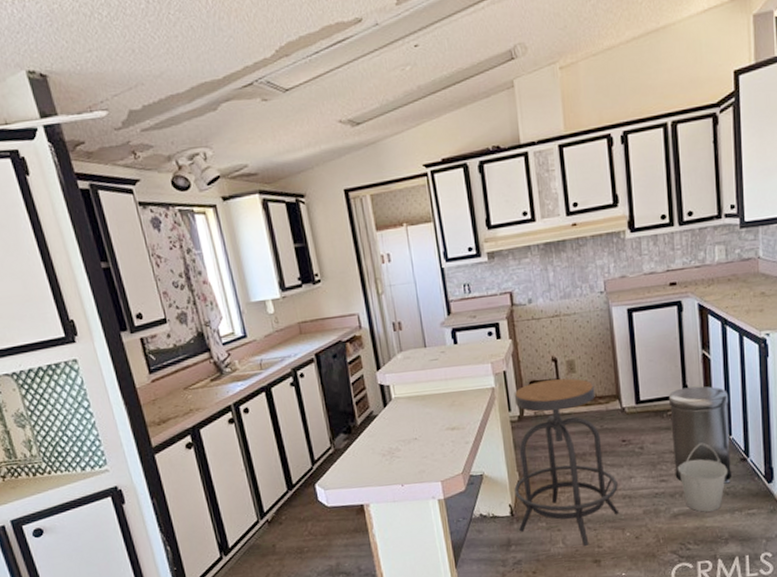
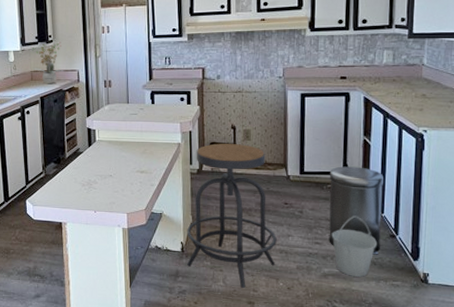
potted plant: none [293,280,342,337] -> present [30,41,65,84]

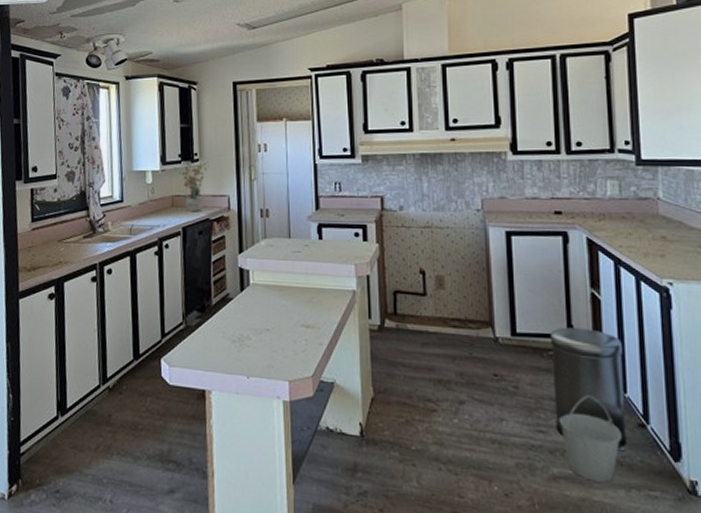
bar stool: present [187,144,277,289] -> none [367,292,487,493]

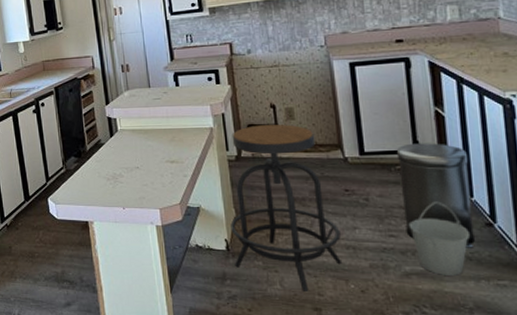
potted plant: present [172,160,214,212] -> none [40,27,79,74]
bar stool: none [367,292,487,493] -> present [230,124,343,293]

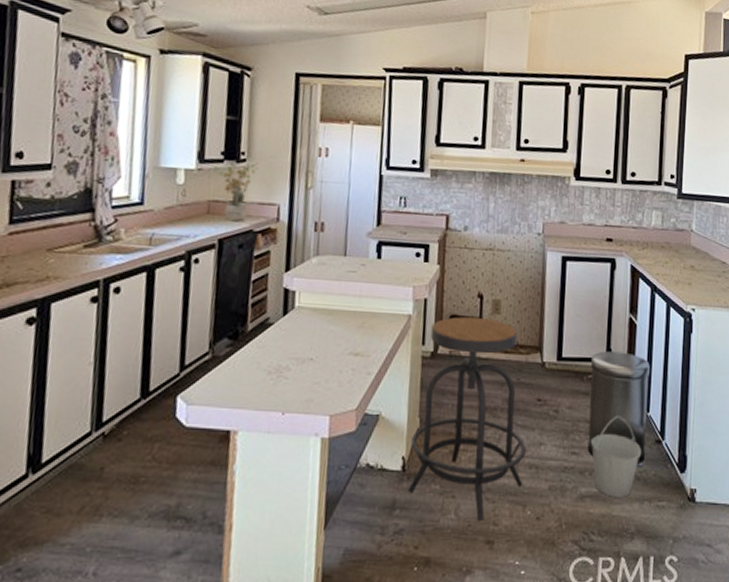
potted plant: none [40,27,79,74] -> present [211,161,260,222]

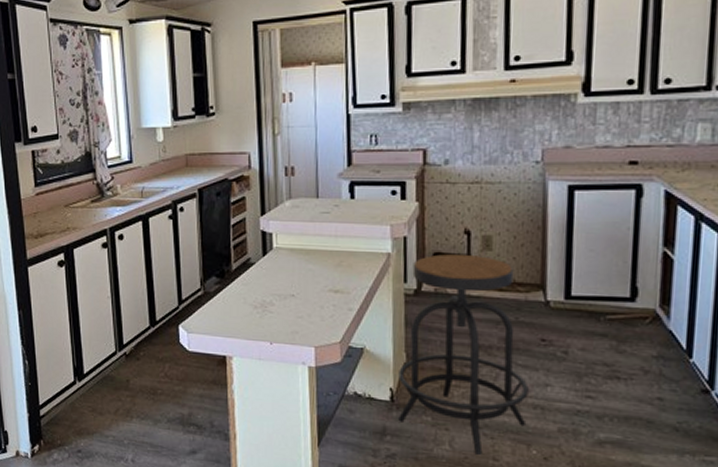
potted plant: present [211,161,260,222] -> none [185,114,232,172]
pedal bin: present [587,351,650,468] -> none [606,289,693,419]
bucket: present [590,415,641,497] -> none [611,360,680,448]

